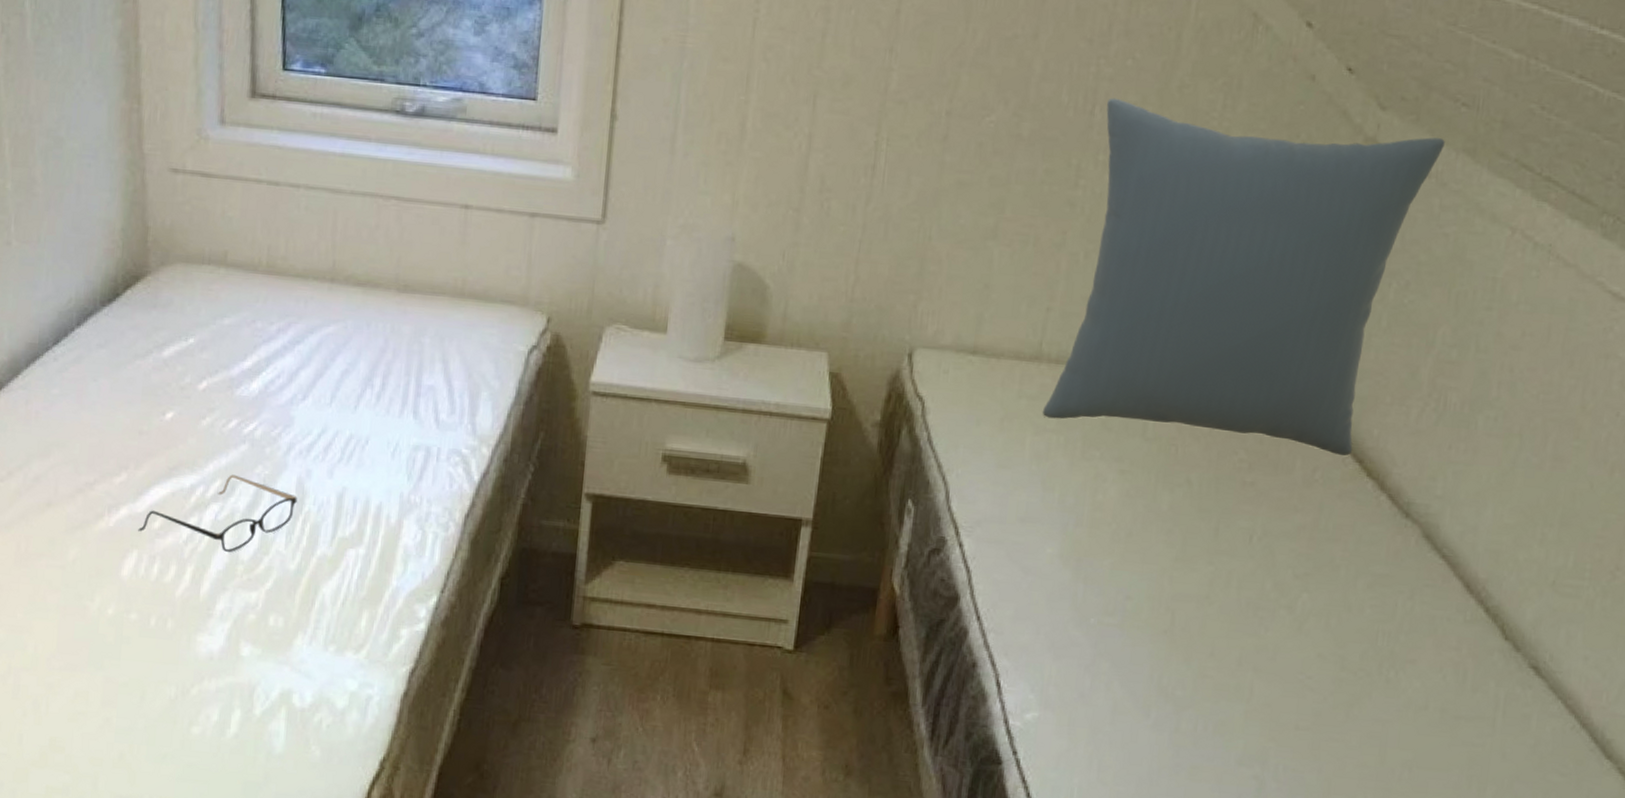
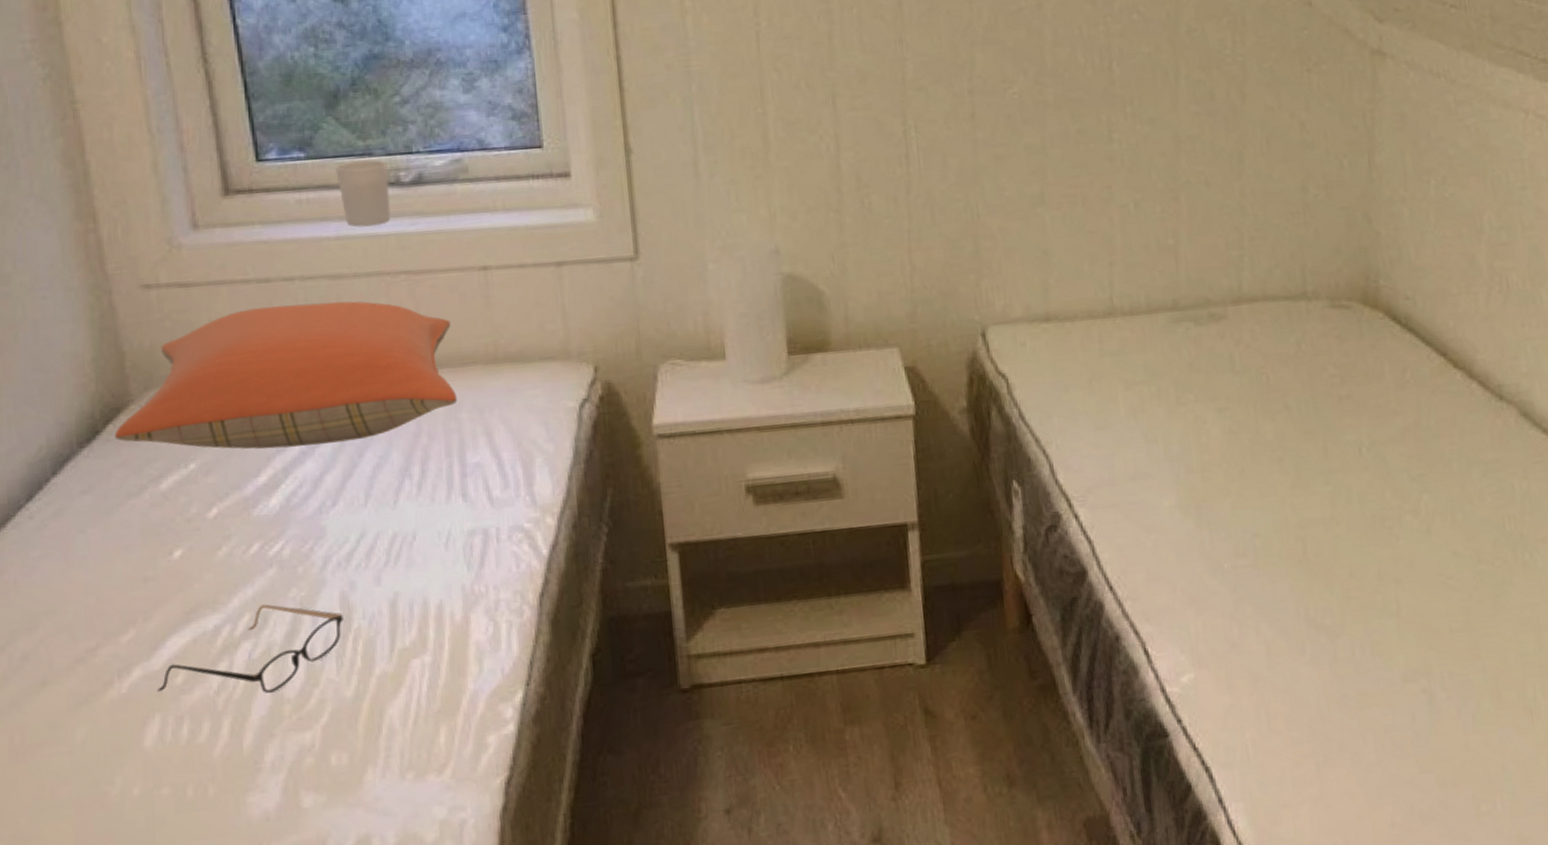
pillow: none [131,207,428,345] -> present [115,301,458,450]
candle holder: none [350,83,396,150] -> present [335,160,391,228]
pillow: present [1042,98,1445,456] -> none [1123,40,1445,371]

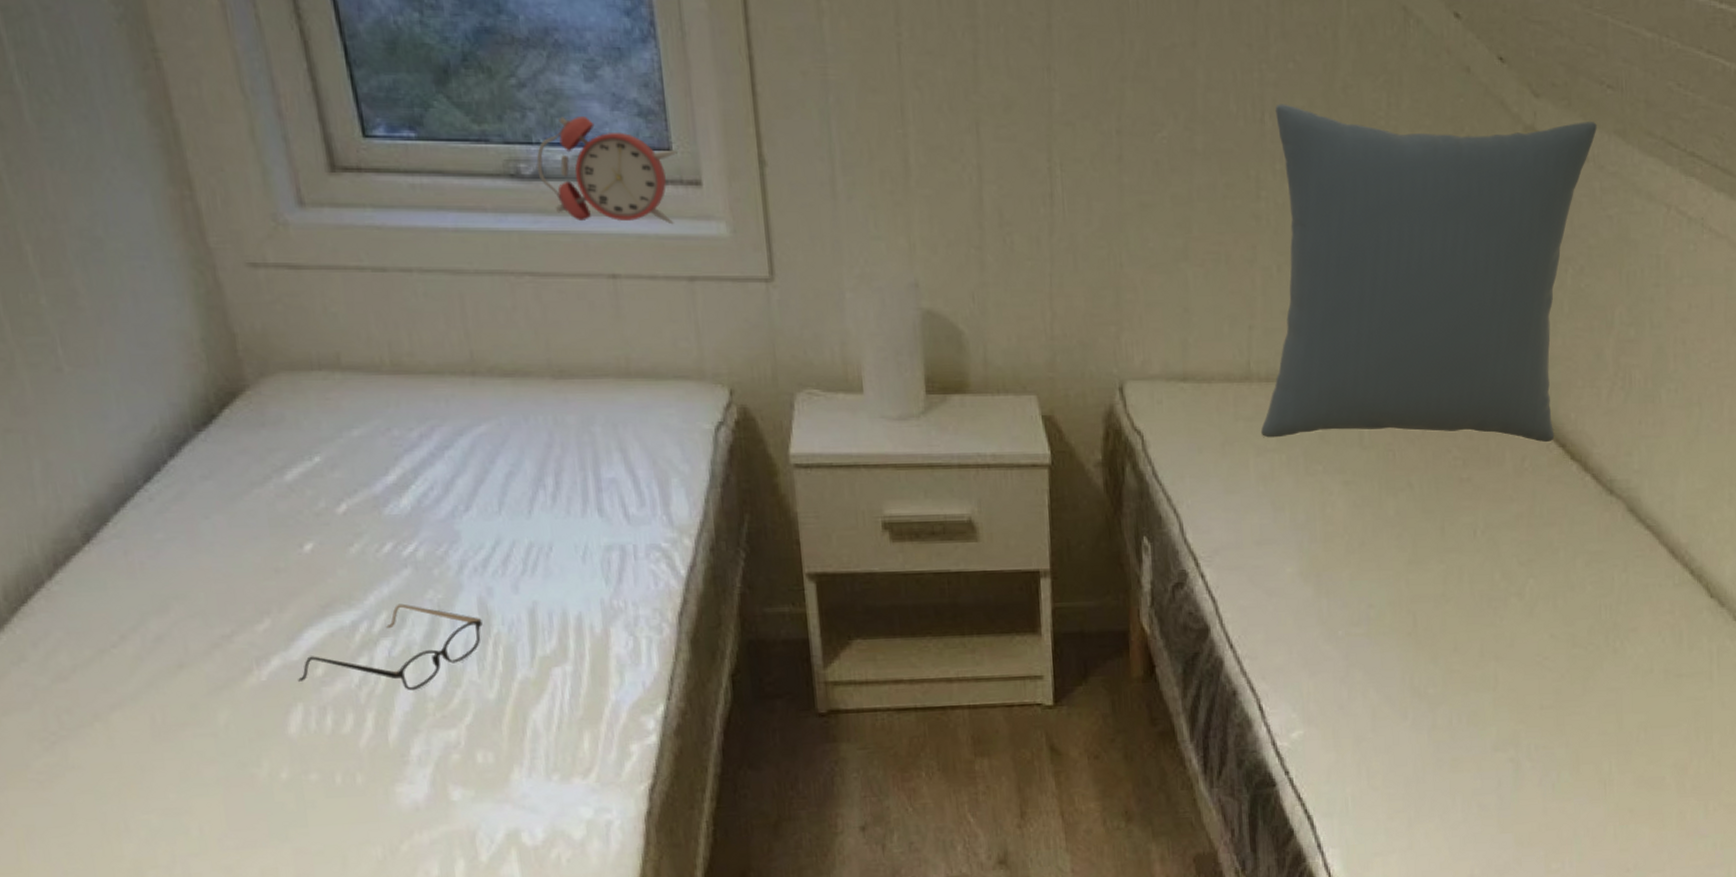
pillow: present [115,301,458,450] -> none [232,298,590,448]
candle holder: present [335,160,391,228] -> none [450,146,512,222]
alarm clock: none [415,124,548,220] -> present [536,116,678,225]
pillow: none [1123,40,1445,371] -> present [1260,104,1597,443]

